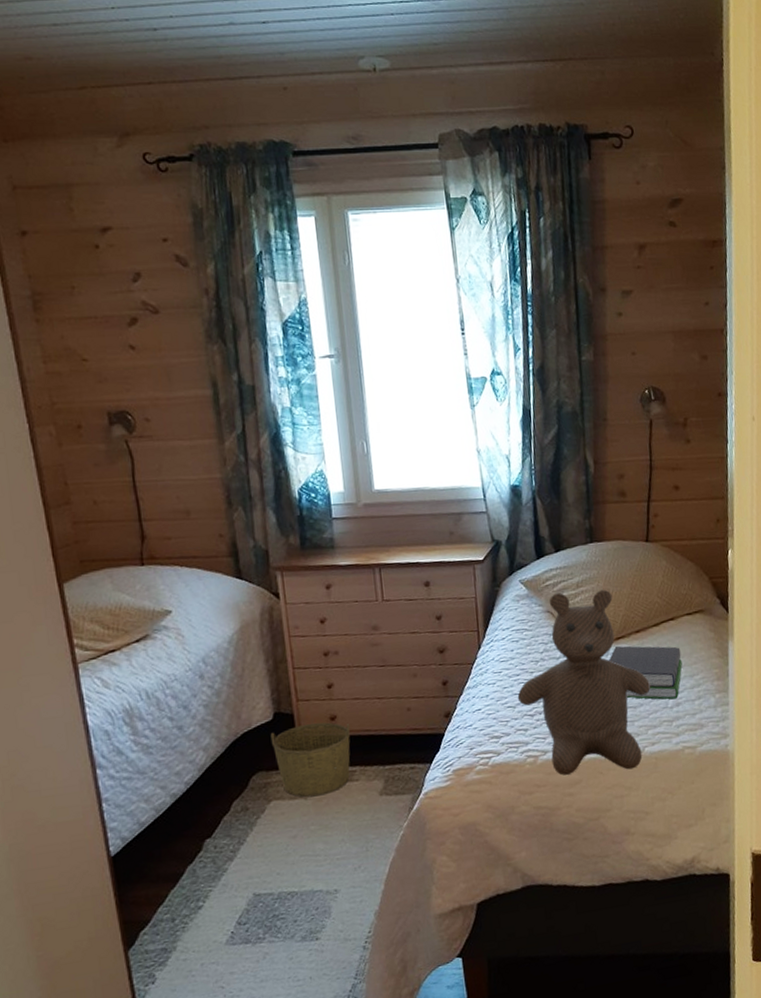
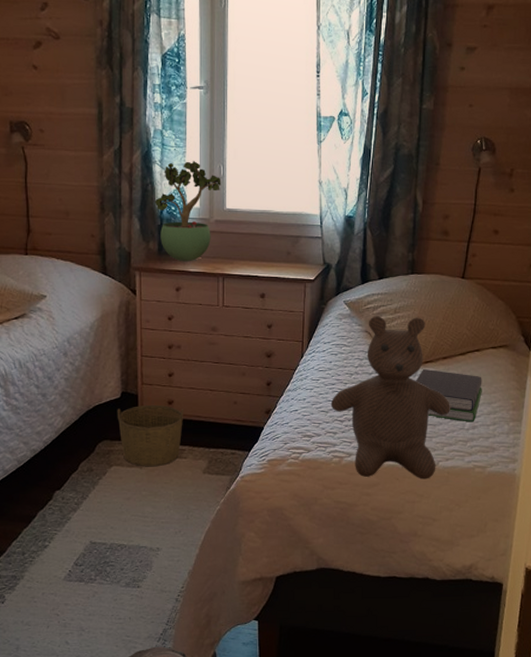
potted plant: none [290,439,367,555] -> present [154,161,221,262]

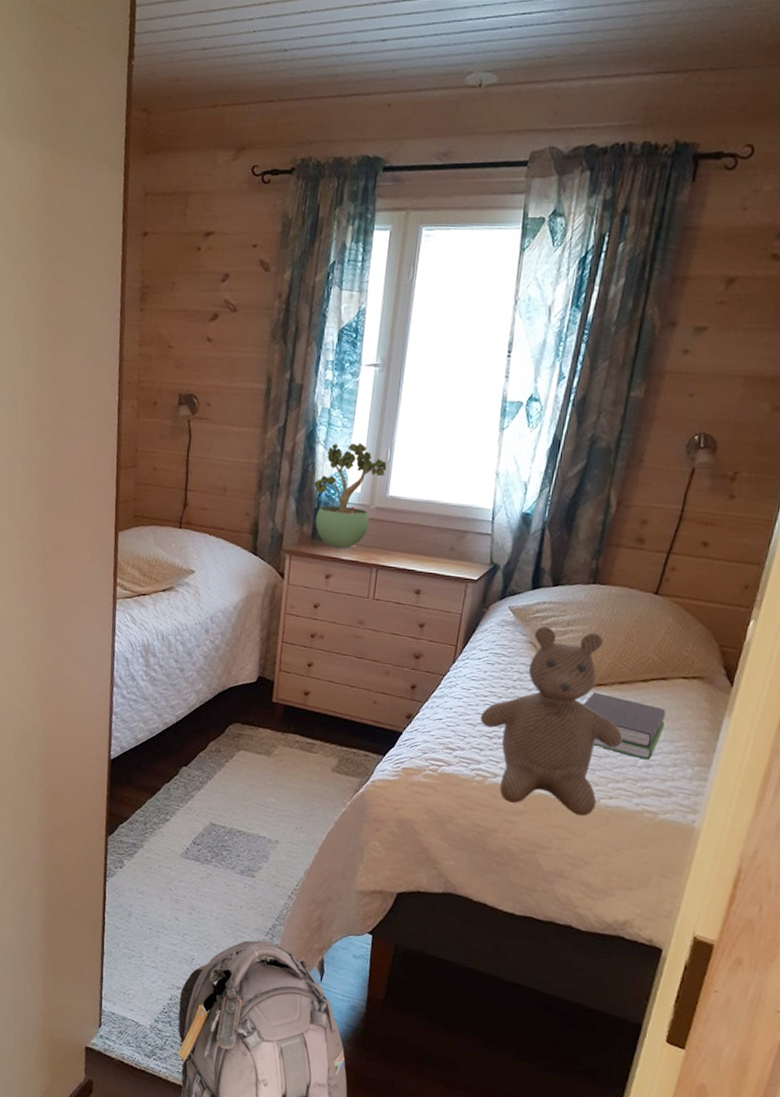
basket: present [117,404,184,467] -> none [250,692,320,758]

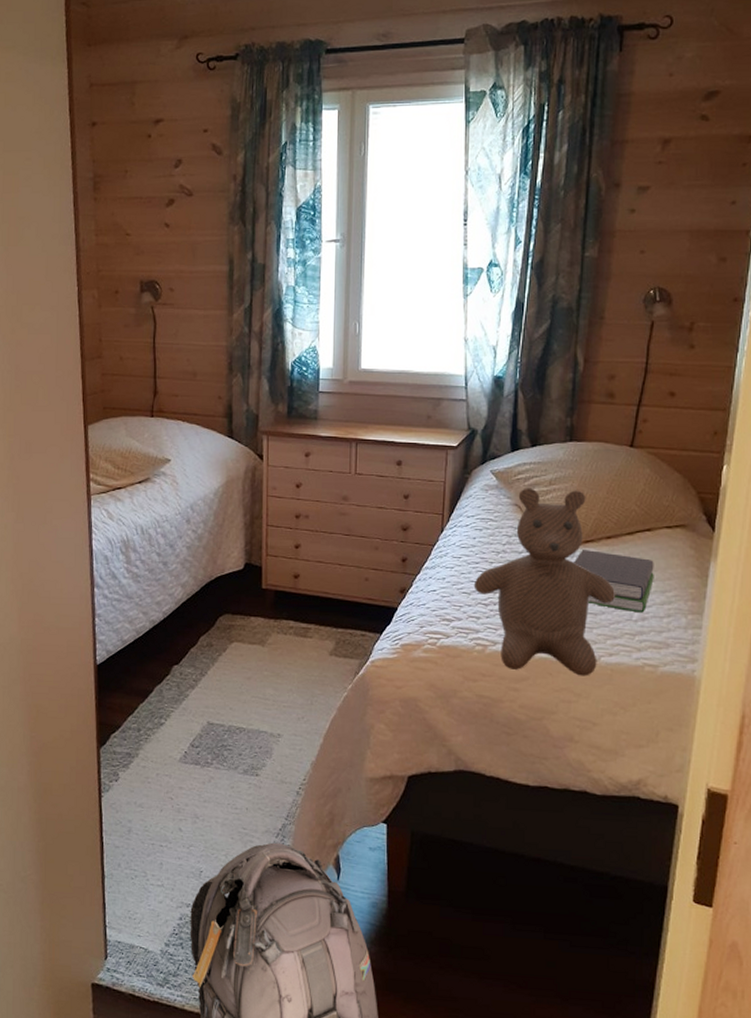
potted plant: present [313,443,387,549] -> none [284,318,357,426]

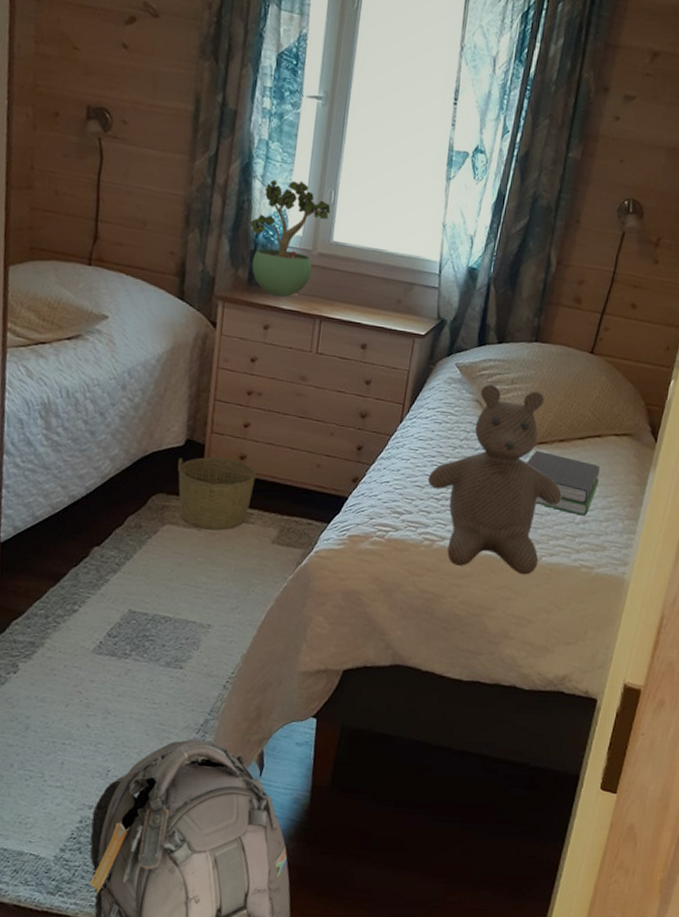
basket: none [239,577,311,646] -> present [177,457,258,531]
potted plant: none [284,318,357,426] -> present [249,179,331,298]

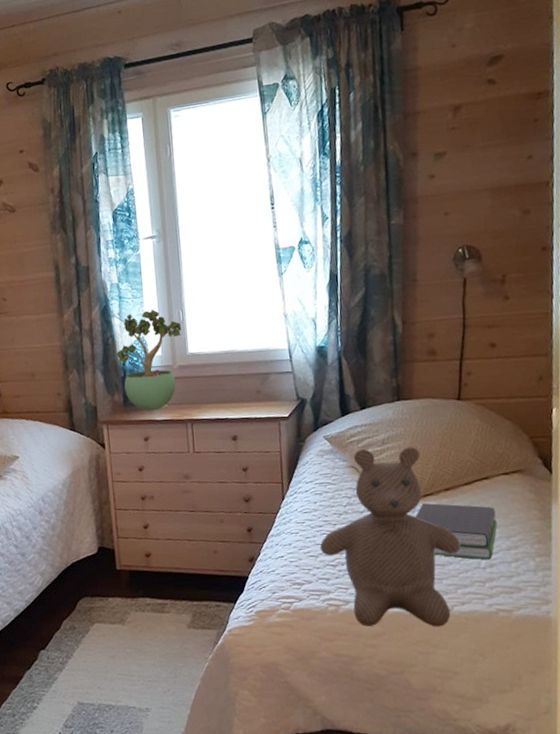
basket: present [177,457,258,531] -> none [95,558,163,624]

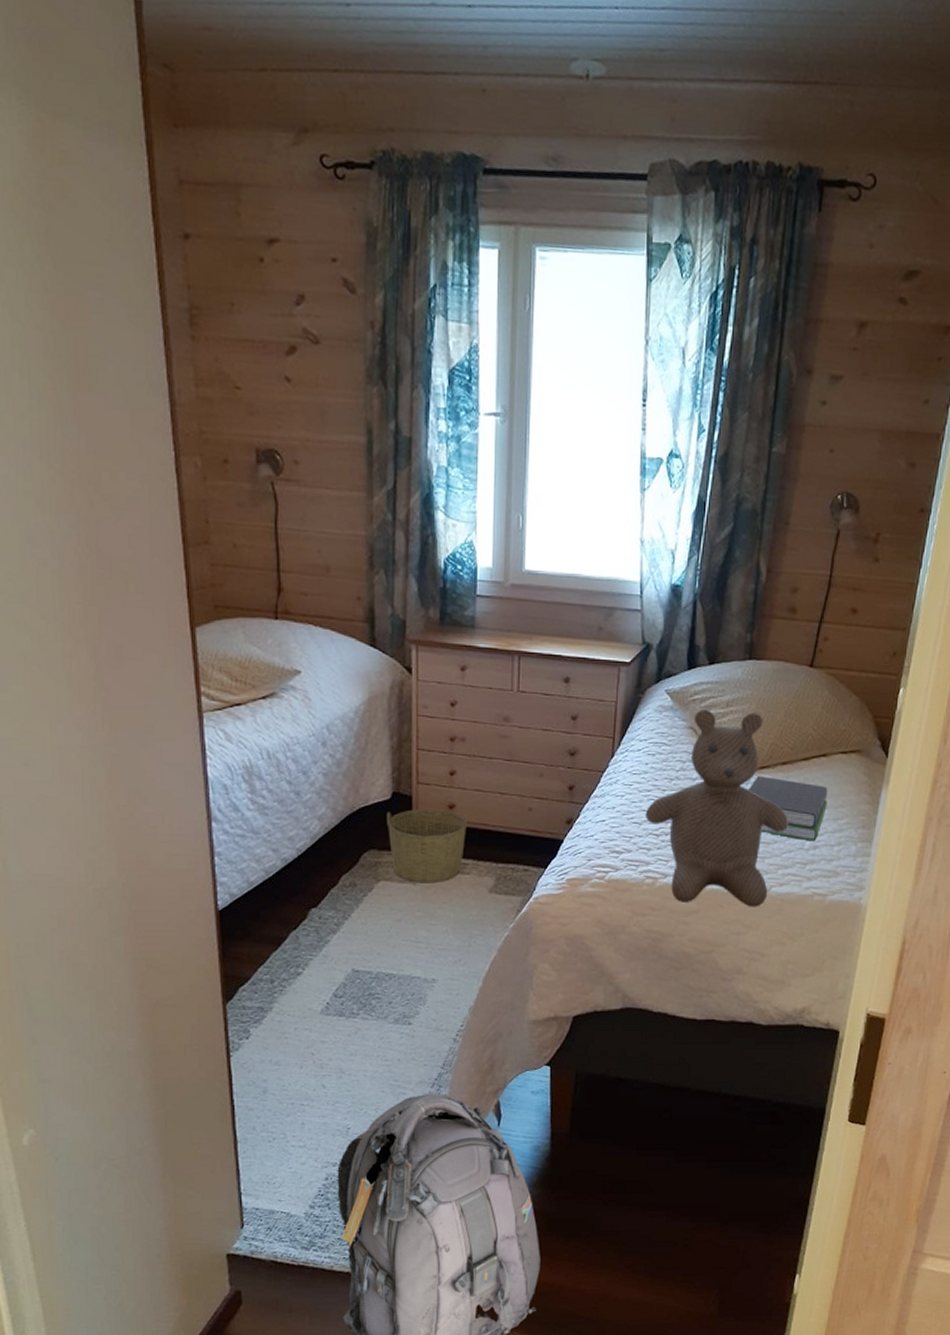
basket: none [95,558,163,624] -> present [386,808,468,884]
potted plant: present [116,309,182,411] -> none [436,508,520,635]

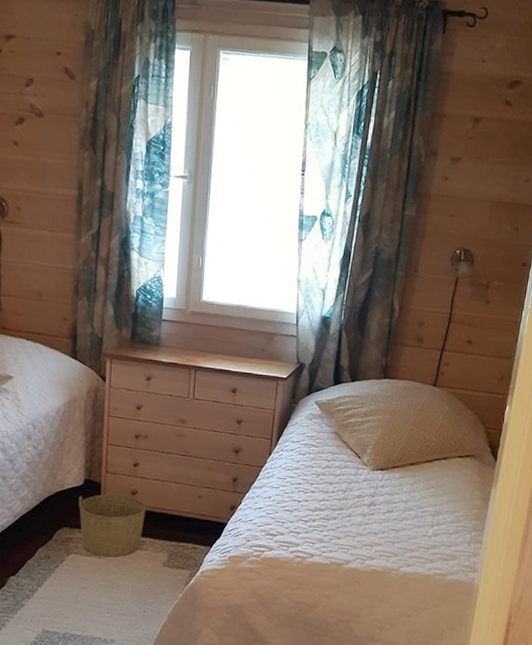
teddy bear: present [645,709,789,907] -> none [295,418,416,584]
book: present [749,776,828,841] -> none [382,474,448,530]

